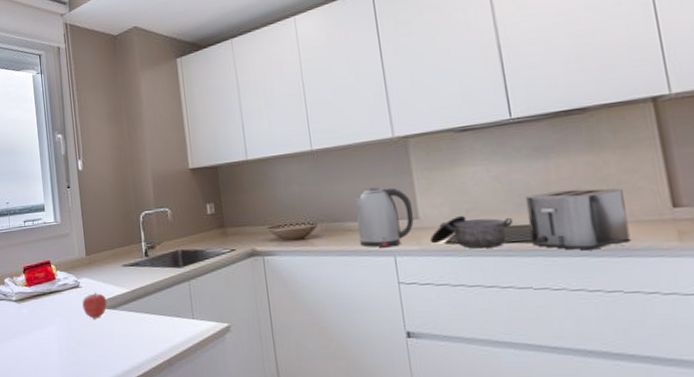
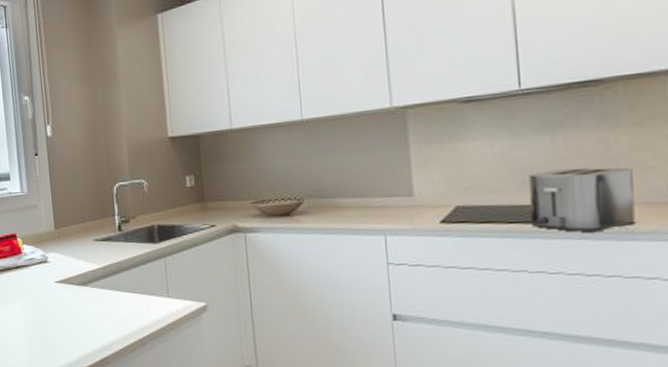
fruit: present [82,292,107,319] -> none [50,268,77,296]
kettle: present [353,187,414,248] -> none [344,161,408,227]
cooking pot: present [429,215,514,249] -> none [423,193,514,229]

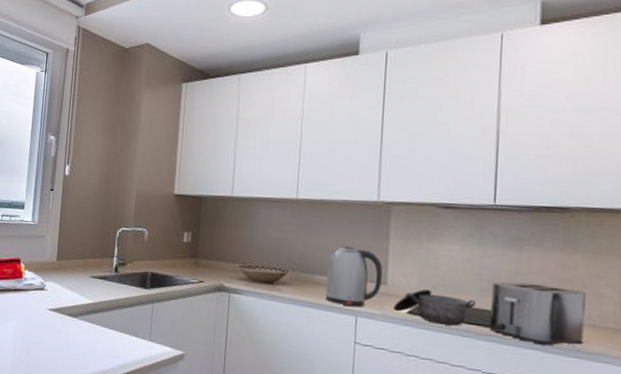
kettle: none [344,161,408,227] -> present [325,246,383,307]
cooking pot: none [423,193,514,229] -> present [392,288,477,326]

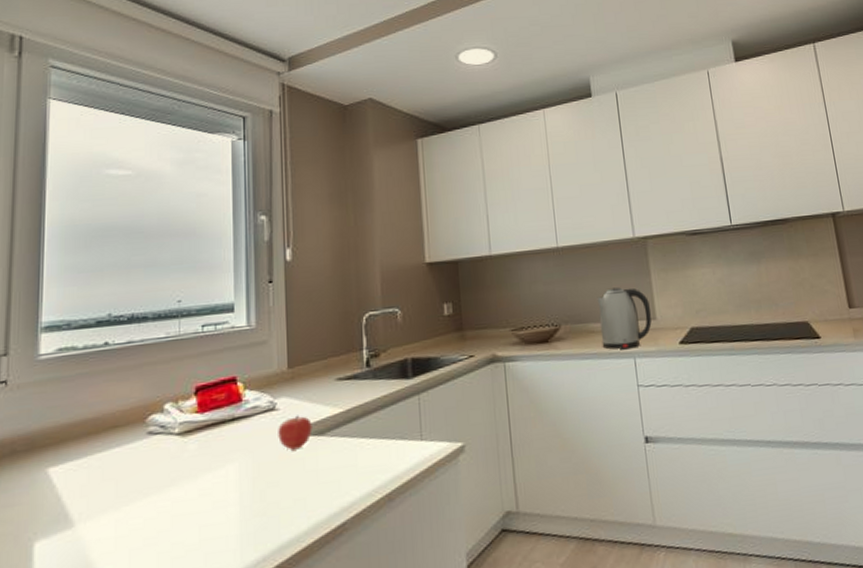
fruit: none [44,297,69,324] -> present [278,415,312,450]
cooking pot: present [392,288,477,326] -> none [665,315,735,348]
toaster: present [489,281,586,345] -> none [743,290,822,348]

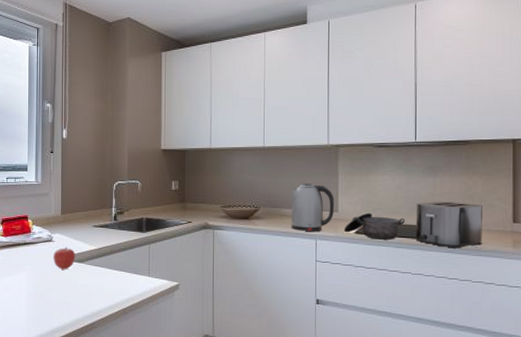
cooking pot: none [665,315,735,348] -> present [343,212,406,240]
toaster: none [743,290,822,348] -> present [415,201,482,248]

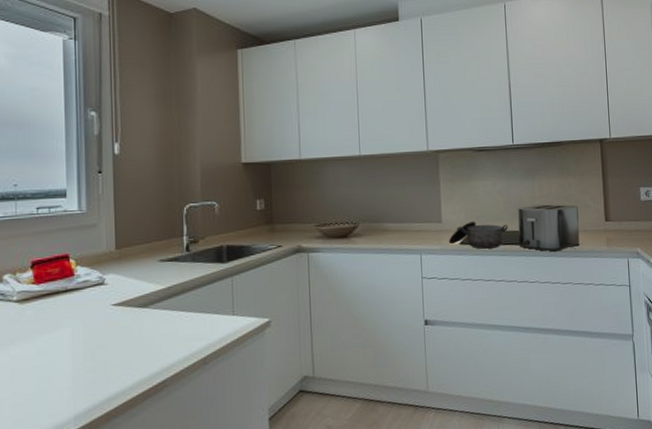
fruit: present [53,247,76,270] -> none [106,289,137,319]
kettle: present [291,183,335,232] -> none [392,193,438,247]

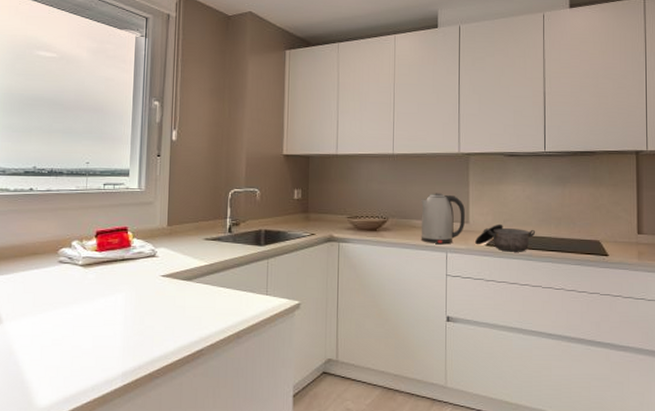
kettle: none [392,193,438,247] -> present [421,193,466,245]
toaster: present [517,204,580,252] -> none [546,212,609,261]

